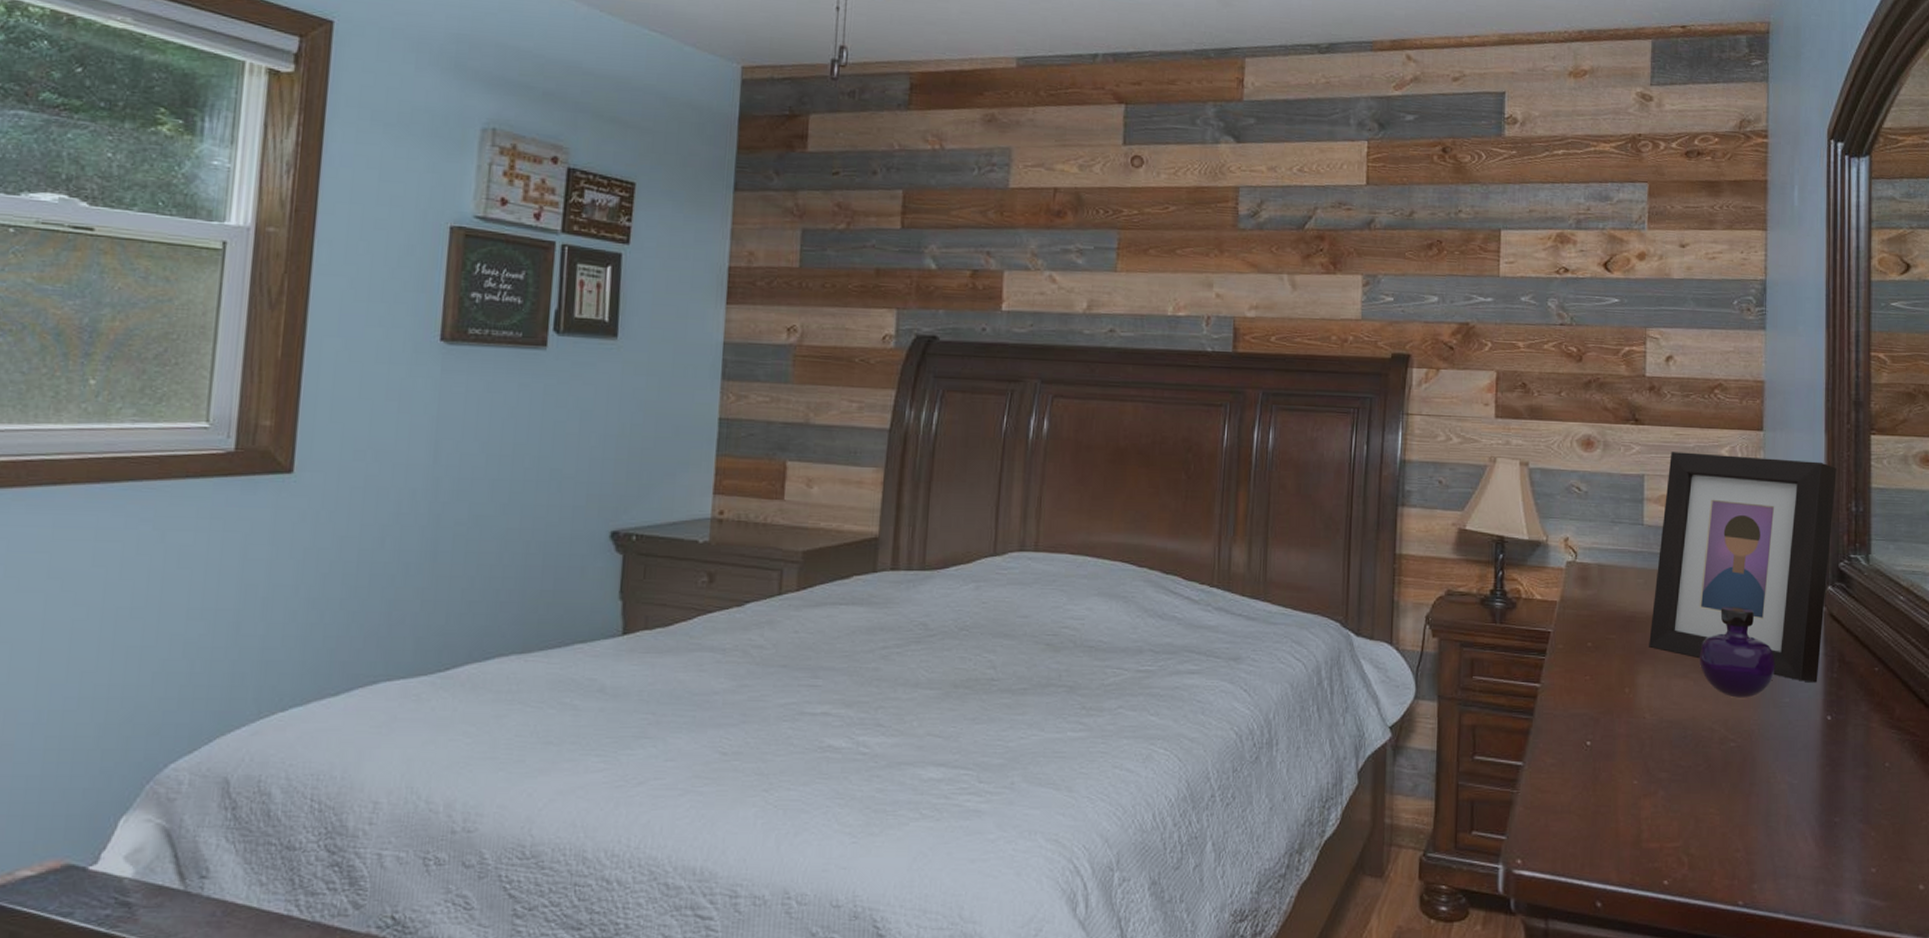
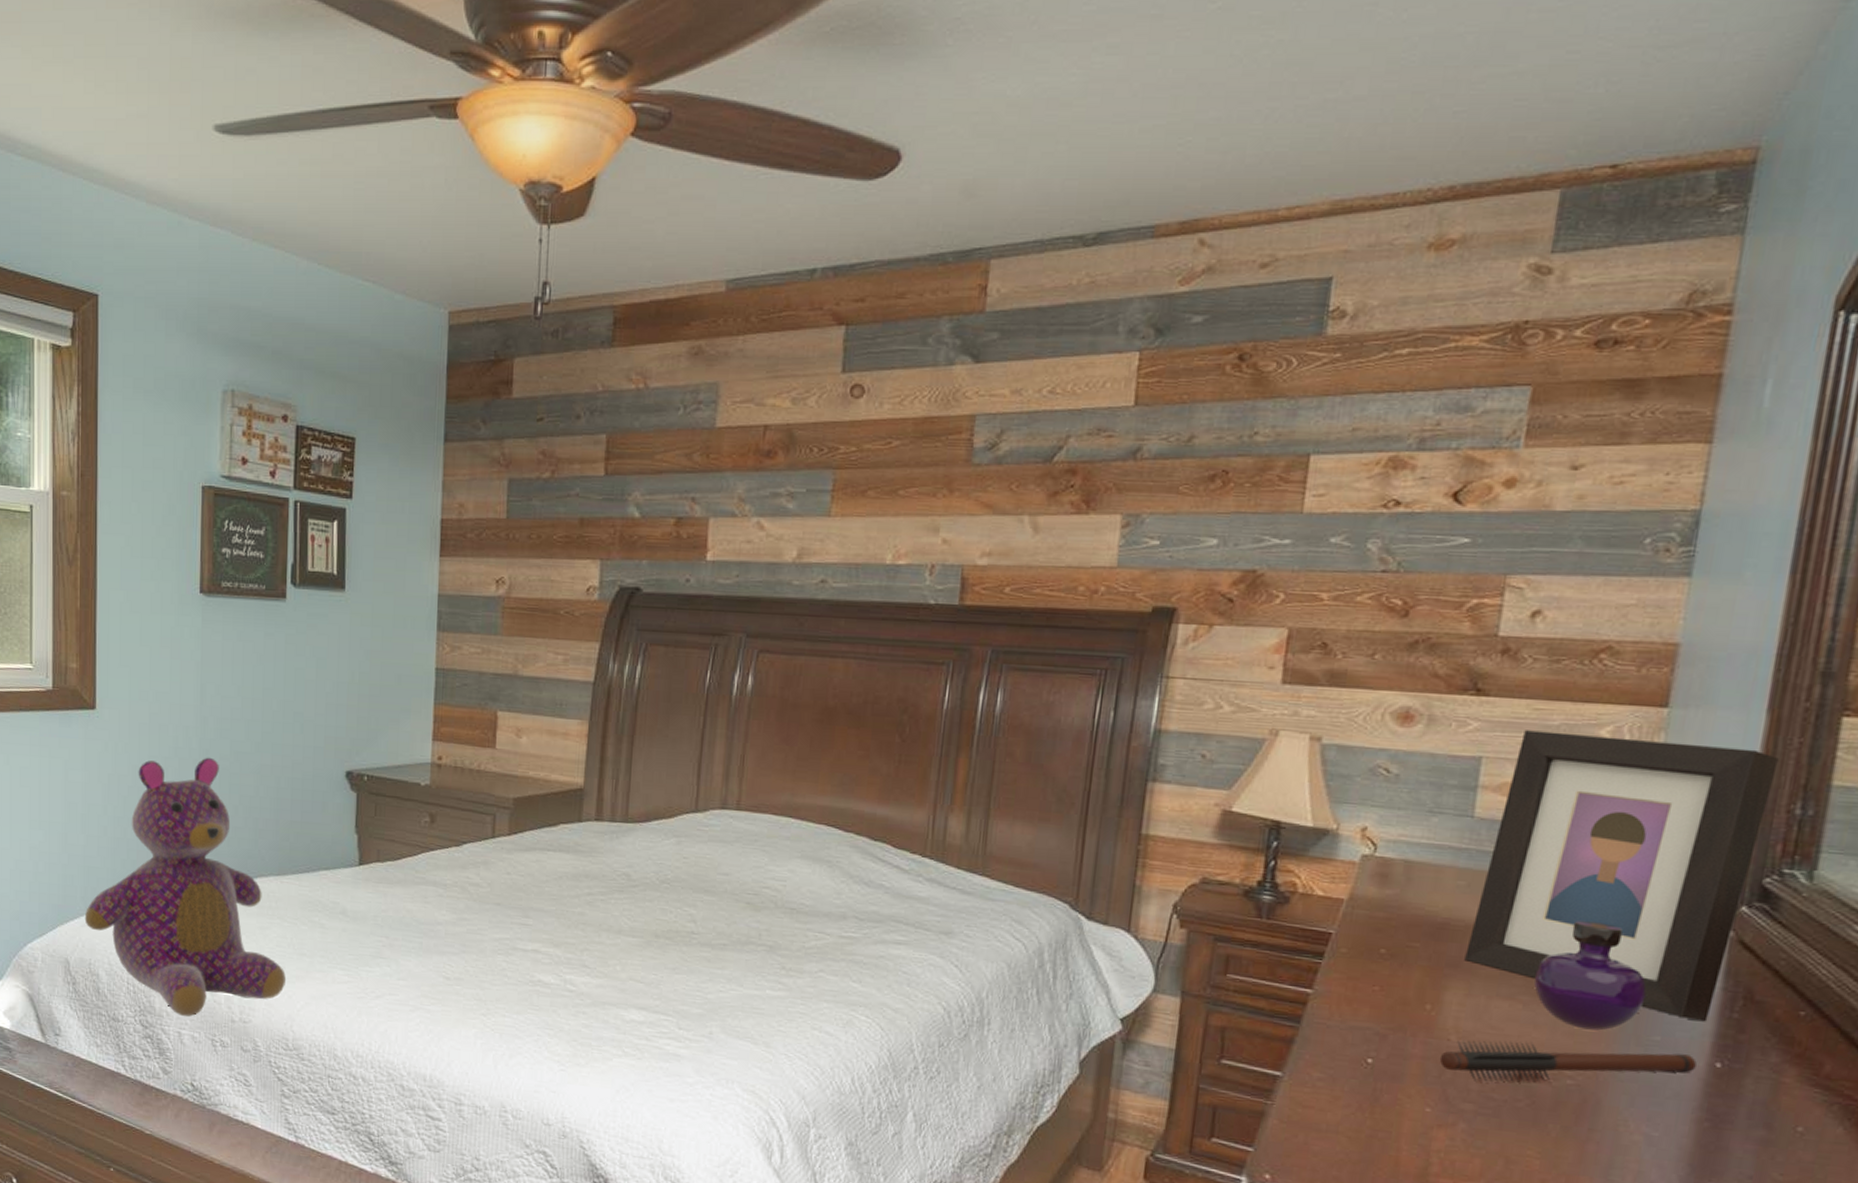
teddy bear: none [256,523,527,834] -> present [84,757,287,1017]
hairbrush: none [1639,712,1815,752] -> present [1439,1040,1697,1083]

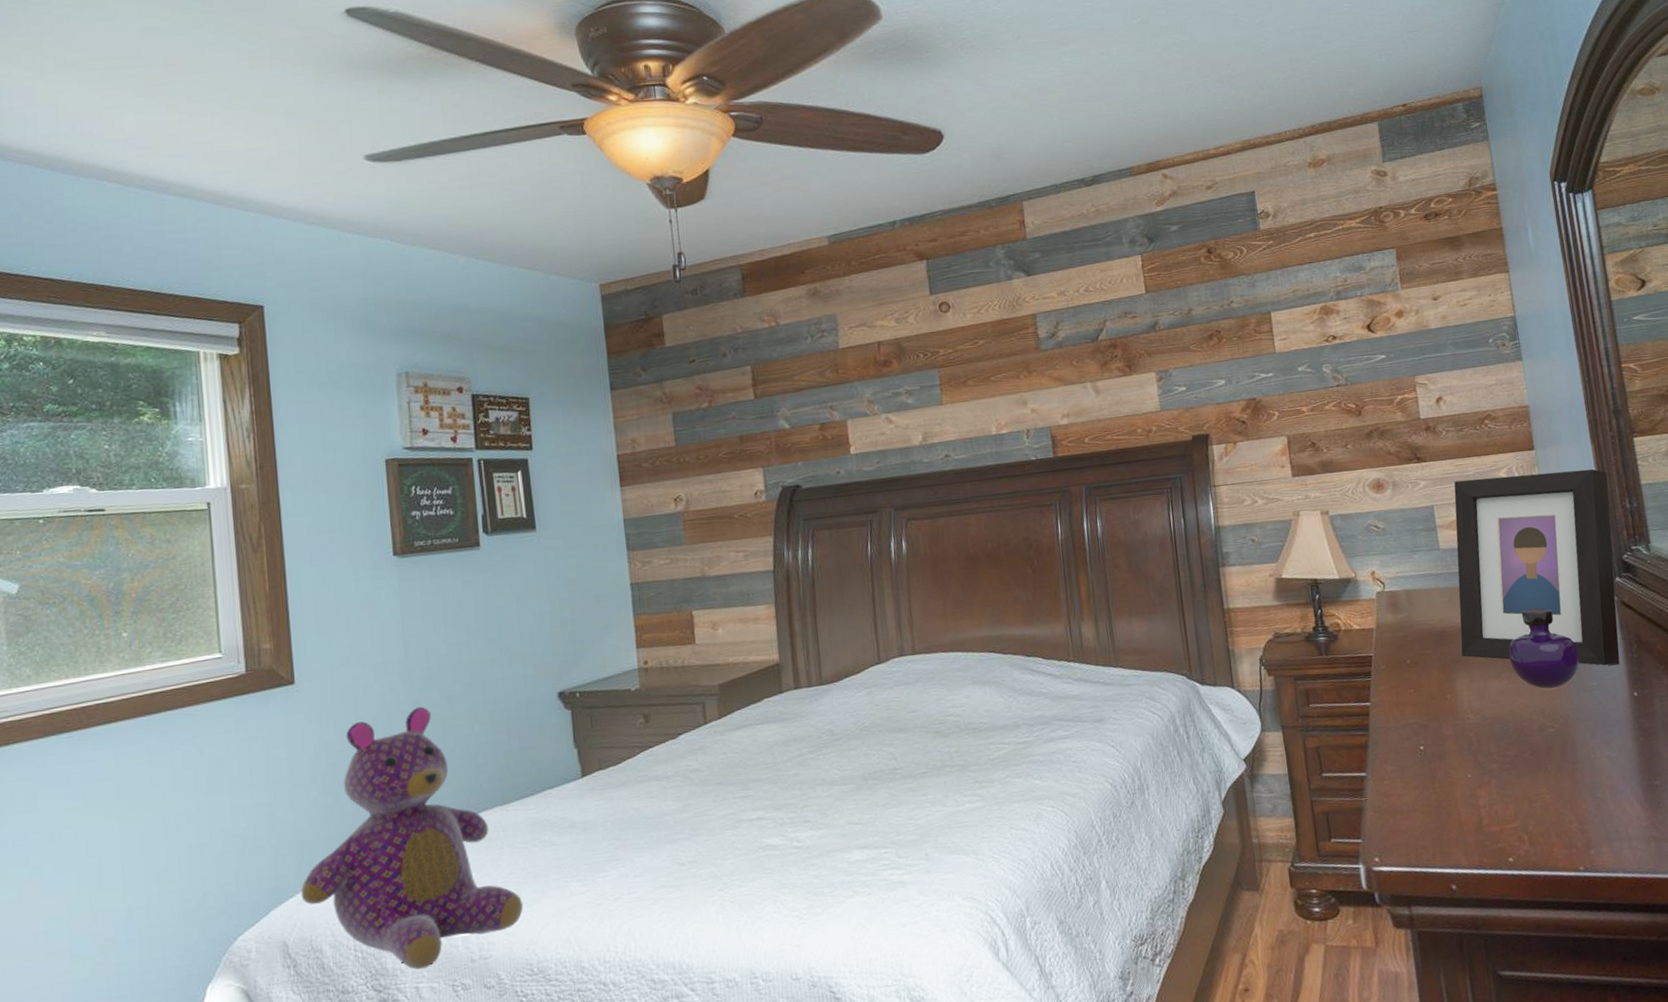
hairbrush: present [1439,1040,1697,1083] -> none [1466,691,1623,746]

